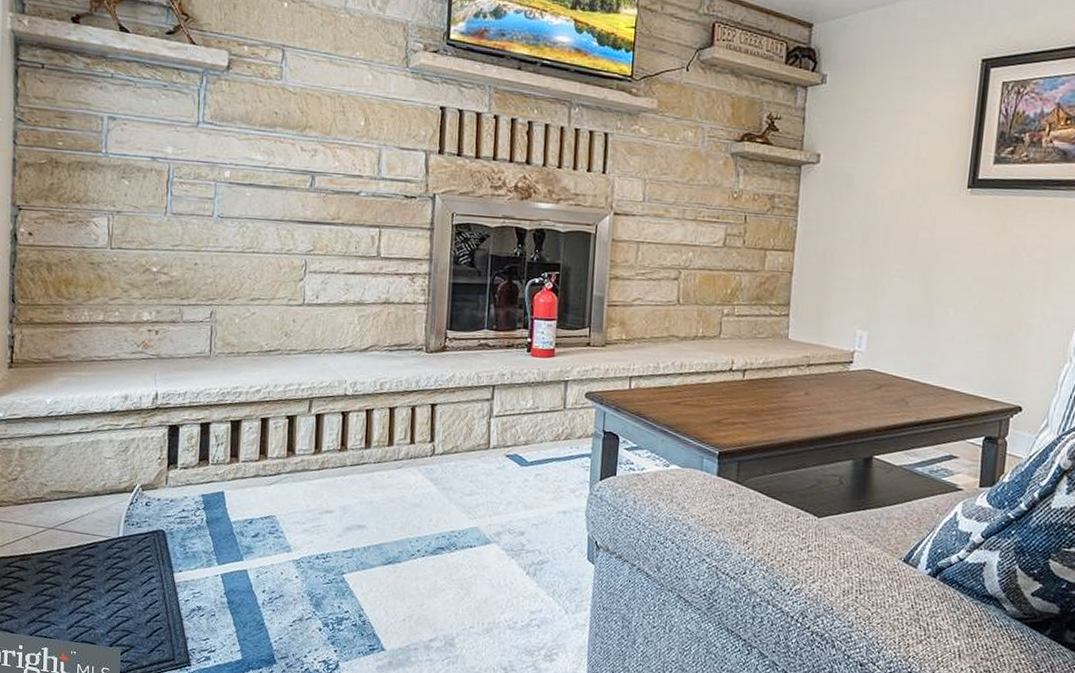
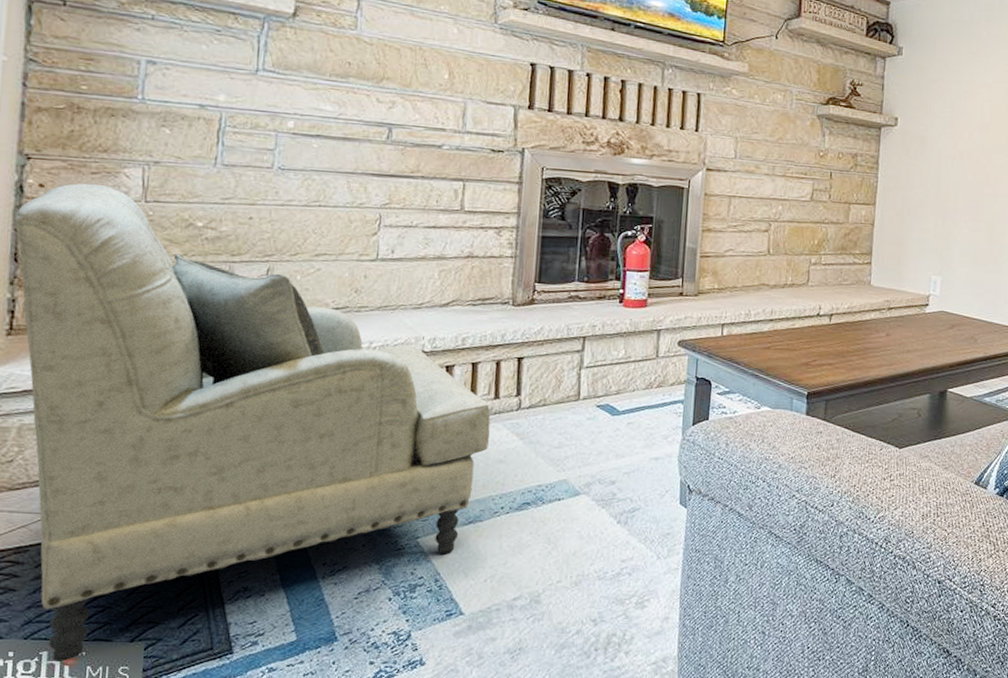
armchair: none [11,231,407,658] -> present [14,183,491,661]

